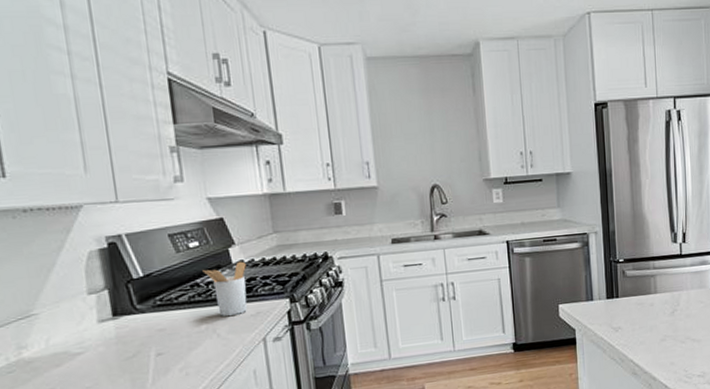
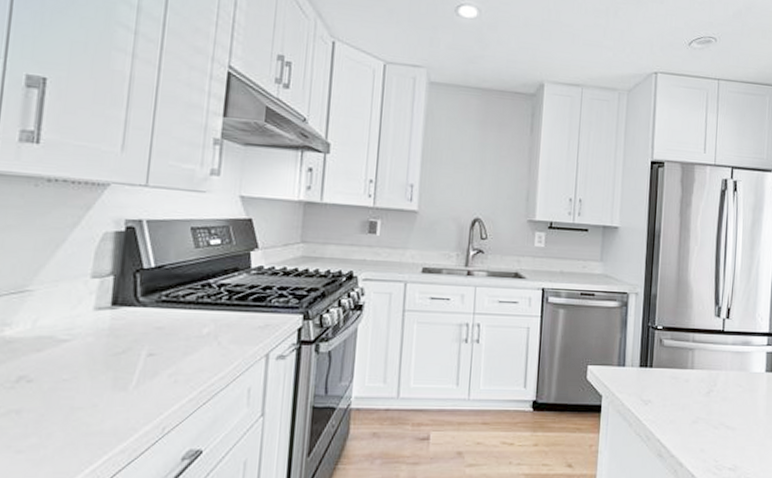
utensil holder: present [202,261,247,316] -> none [218,267,265,324]

